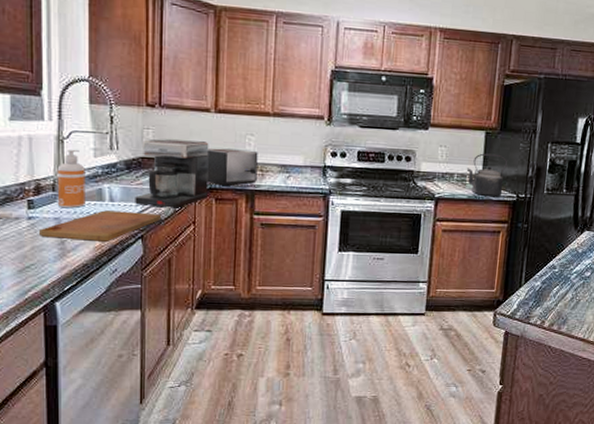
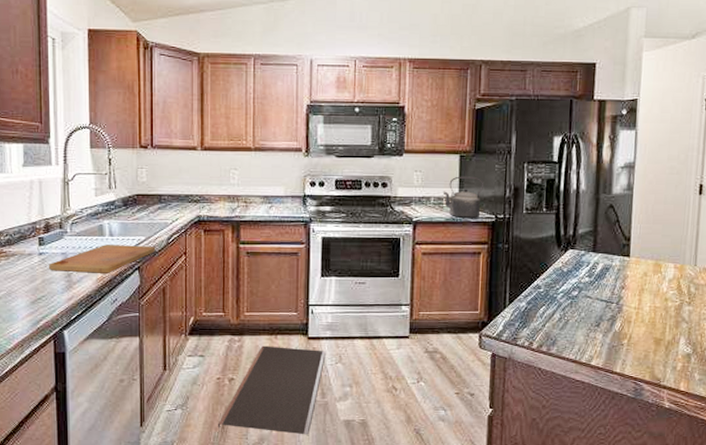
soap dispenser: present [57,149,85,209] -> none [63,190,88,244]
coffee maker: present [135,138,209,208] -> none [132,176,197,241]
toaster: present [207,147,258,187] -> none [196,182,242,219]
door mat: none [225,321,340,413] -> present [218,345,326,436]

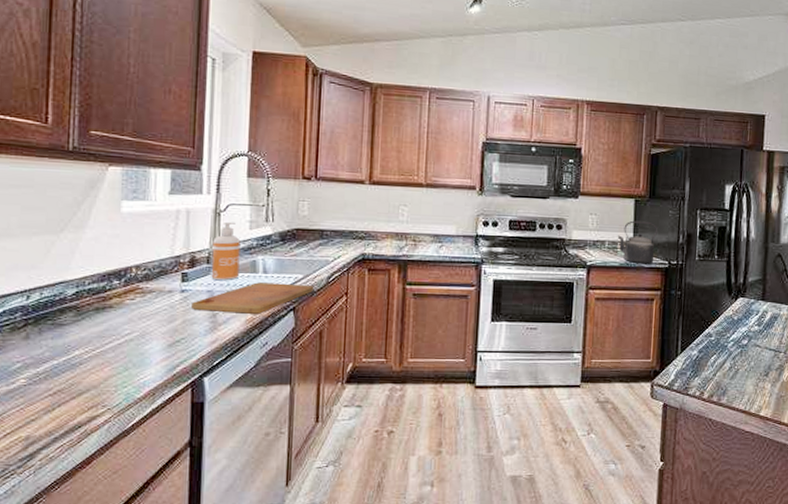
soap dispenser: none [63,190,88,244] -> present [211,221,241,281]
door mat: present [218,345,326,436] -> none [374,395,494,494]

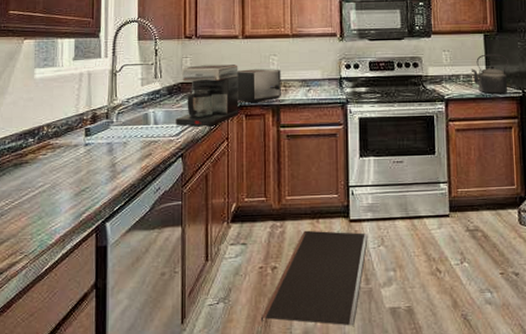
cutting board: present [190,282,314,314] -> none [93,132,199,162]
soap dispenser: present [211,221,241,281] -> none [110,80,134,134]
coffee maker: none [288,210,363,280] -> present [176,64,238,127]
toaster: none [360,218,411,257] -> present [237,68,281,103]
door mat: none [374,395,494,494] -> present [262,230,368,327]

